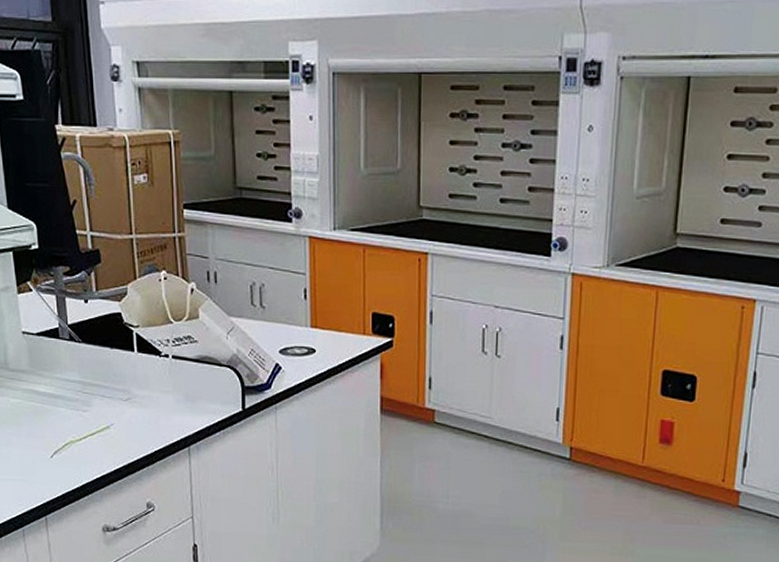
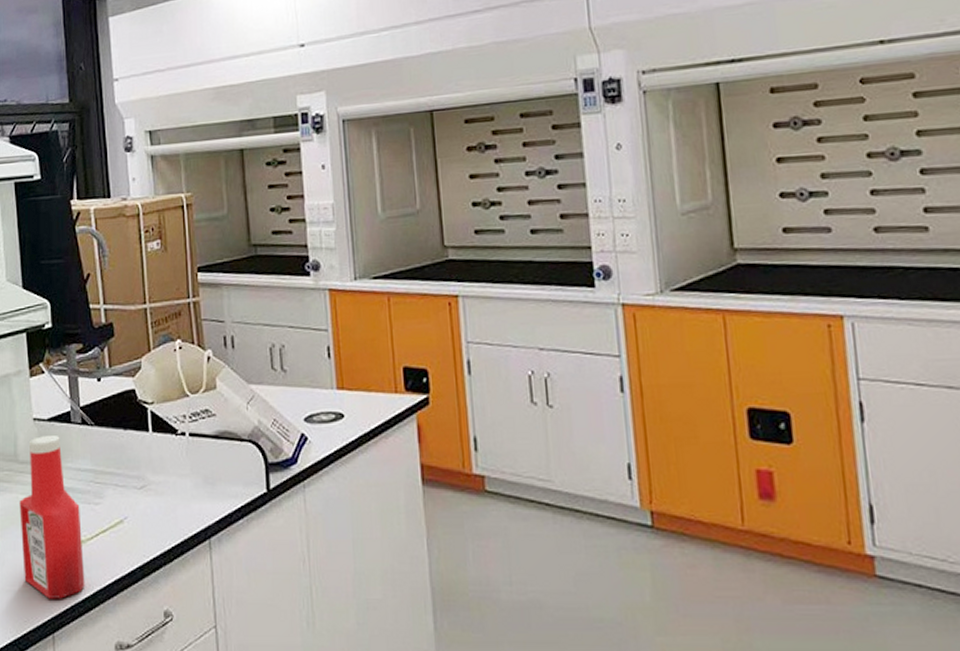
ketchup bottle: none [11,347,75,488] -> present [19,434,85,599]

